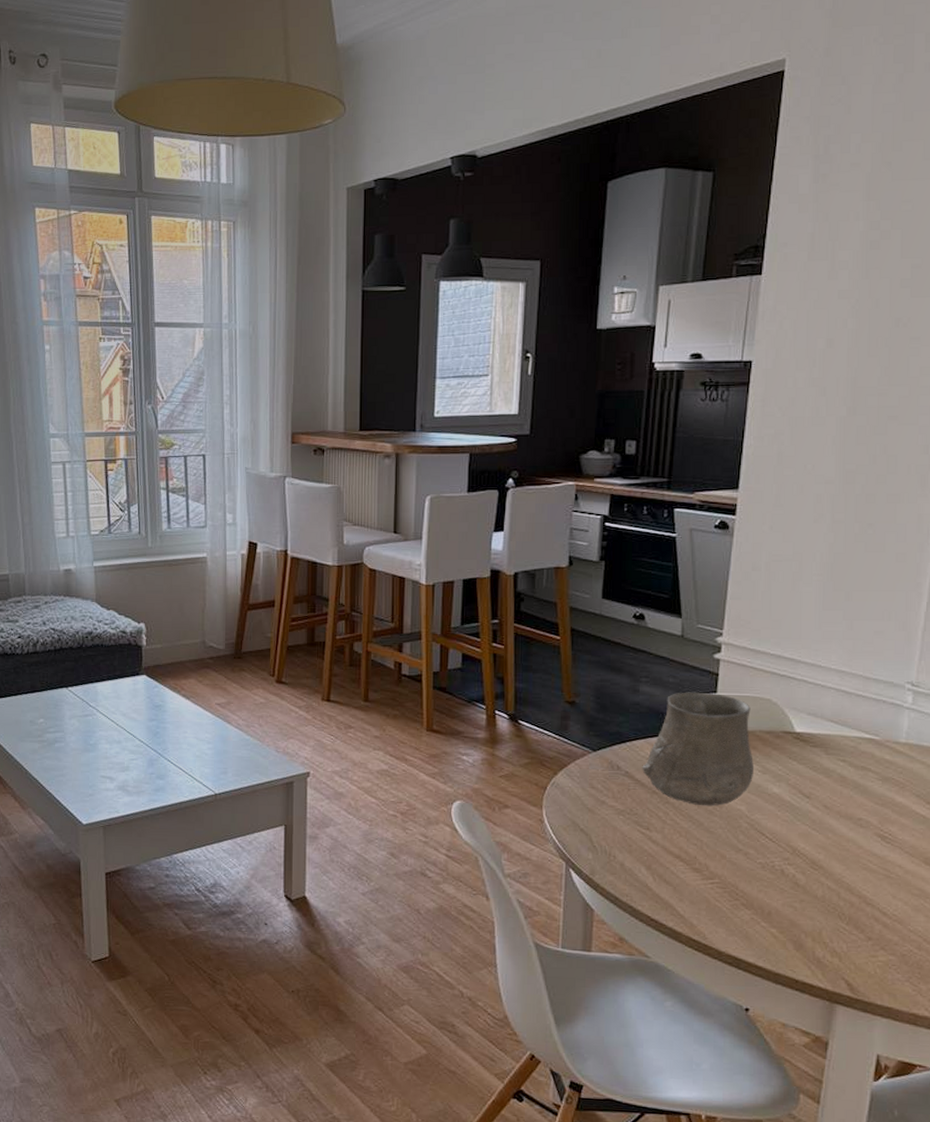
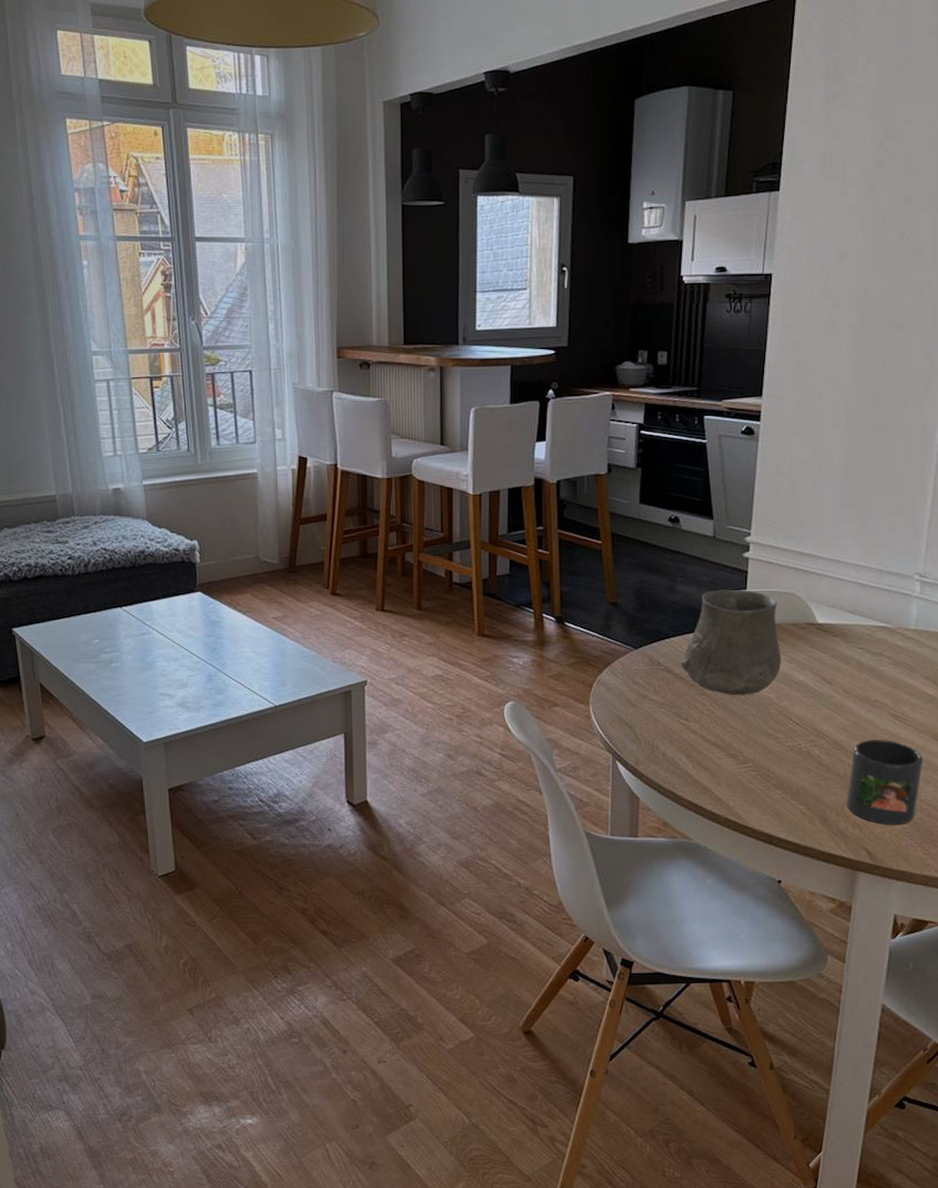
mug: none [825,860,913,956] -> present [847,739,923,825]

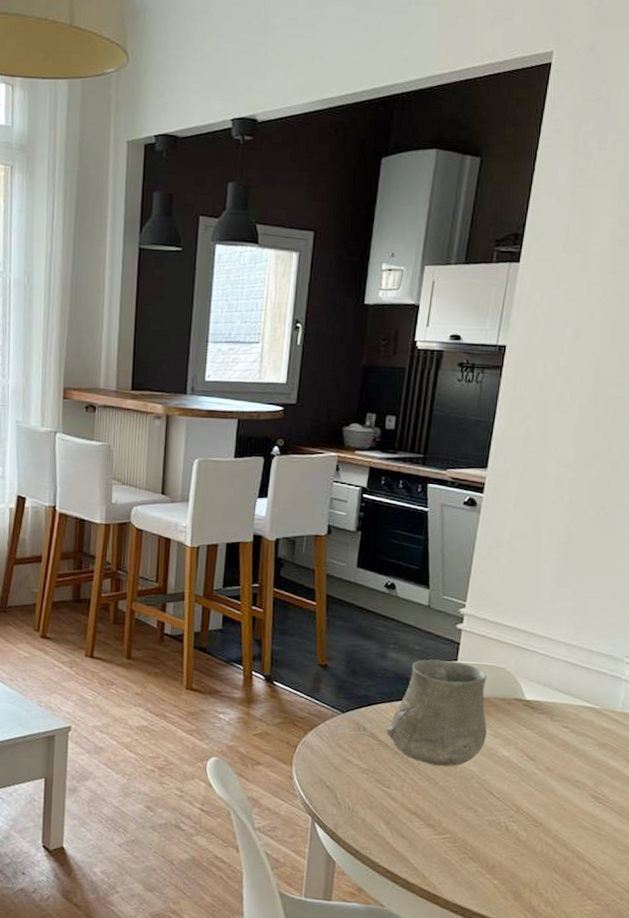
mug: present [847,739,923,825] -> none [541,818,619,905]

